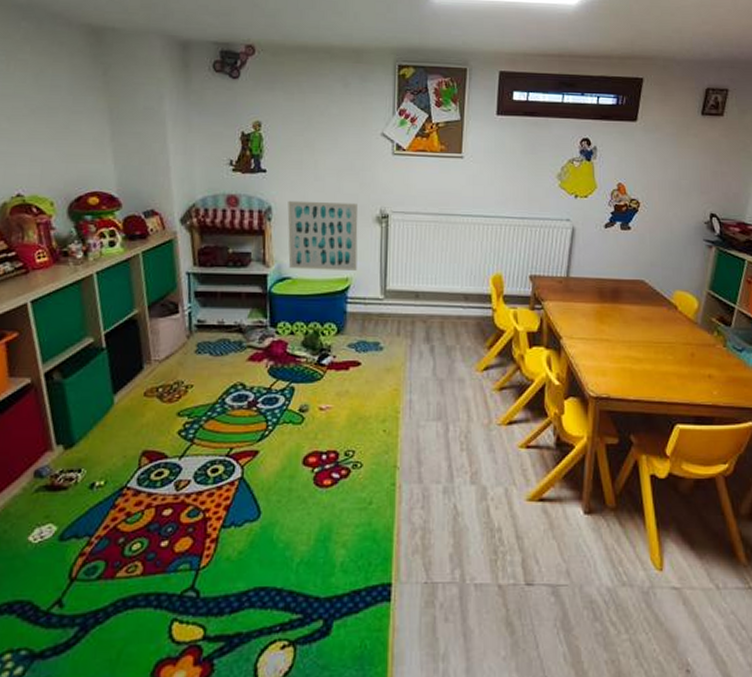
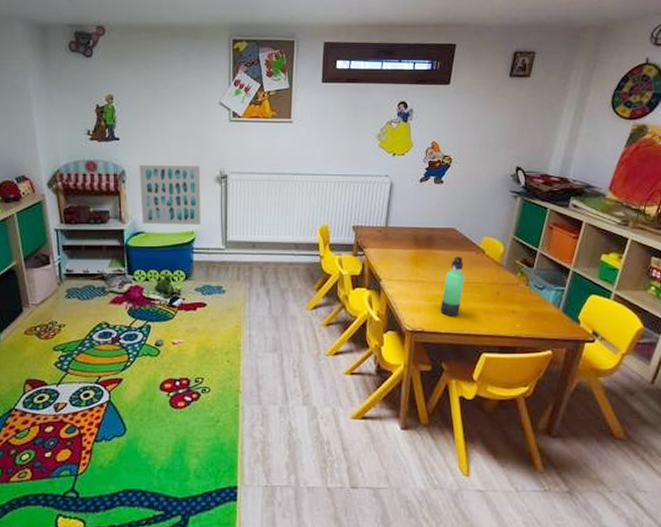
thermos bottle: none [628,312,656,382] -> present [440,256,465,317]

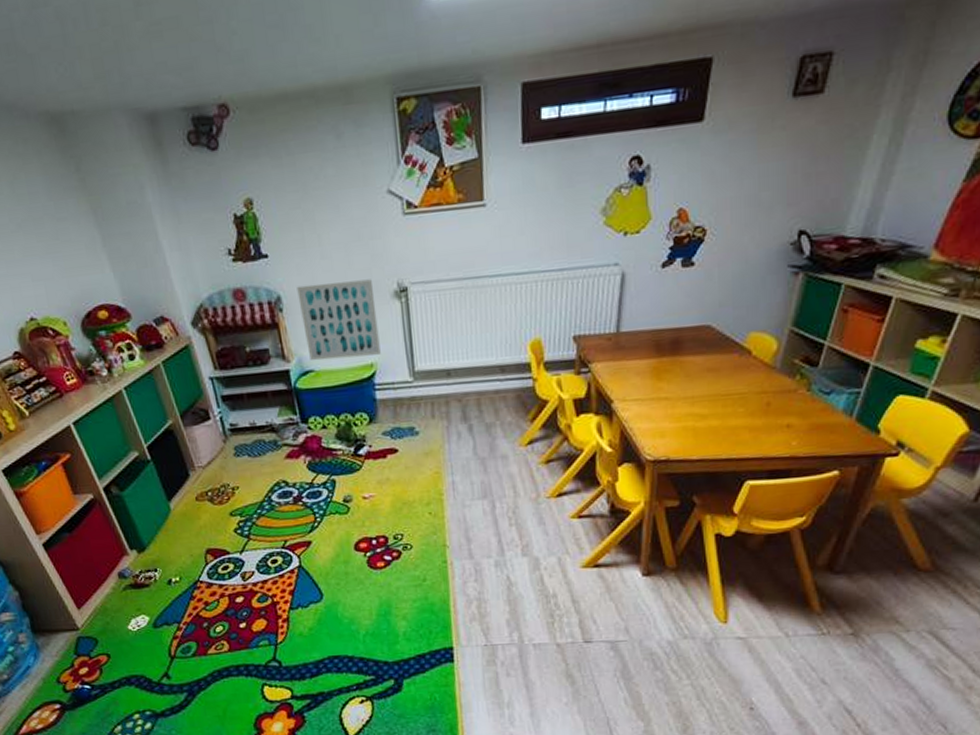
thermos bottle: present [440,256,465,317] -> none [690,361,724,440]

